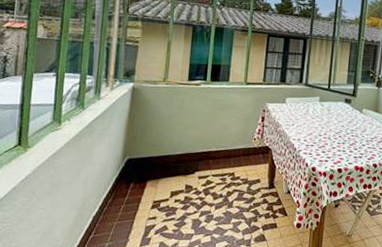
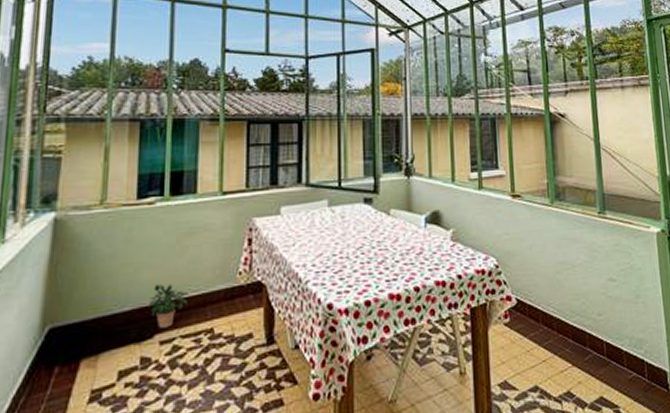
potted plant: none [192,140,220,169] -> present [148,284,190,328]

